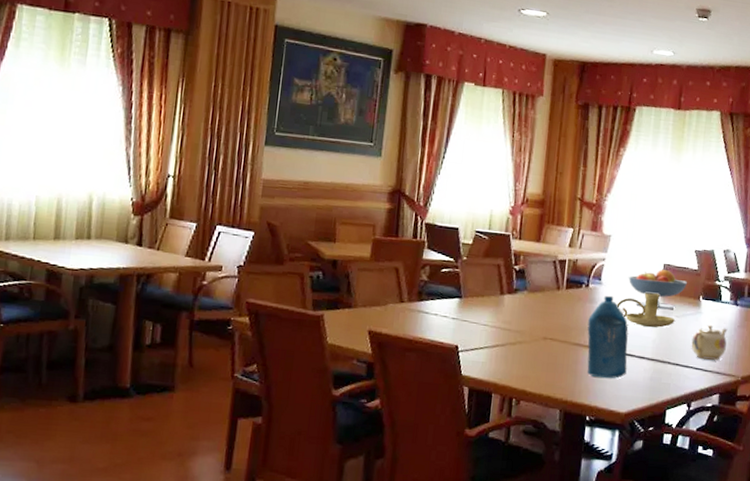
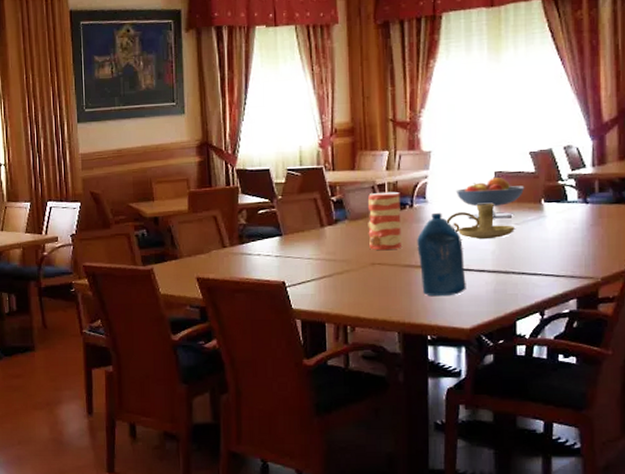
vase: none [544,267,579,327] -> present [367,191,401,251]
teapot: present [691,324,728,360] -> none [537,227,579,265]

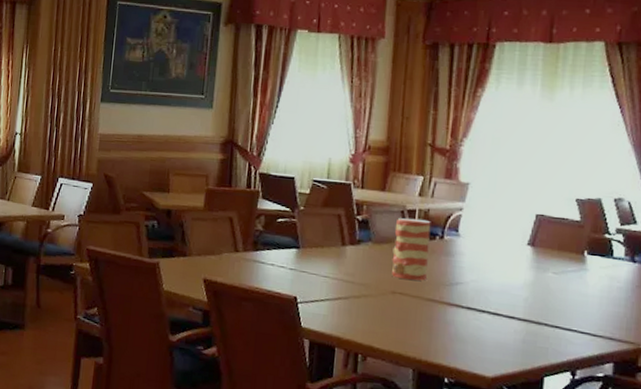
bottle: present [417,212,466,297] -> none [443,248,494,339]
candle holder: present [446,204,515,239] -> none [478,246,552,285]
fruit bowl: present [455,177,525,219] -> none [491,220,568,265]

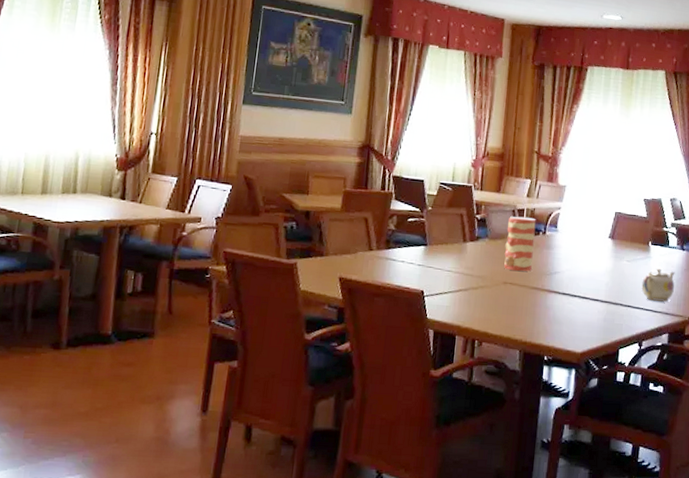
teapot: none [574,282,623,324] -> present [641,268,675,302]

